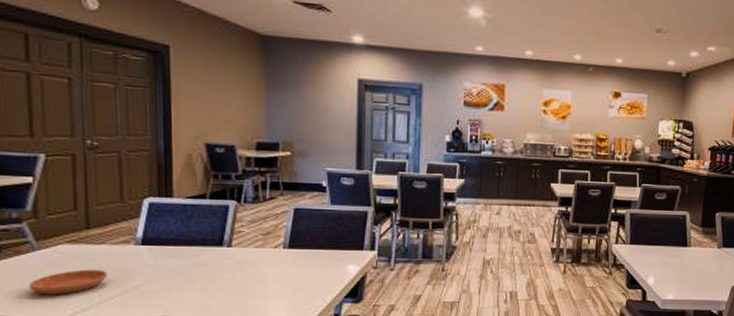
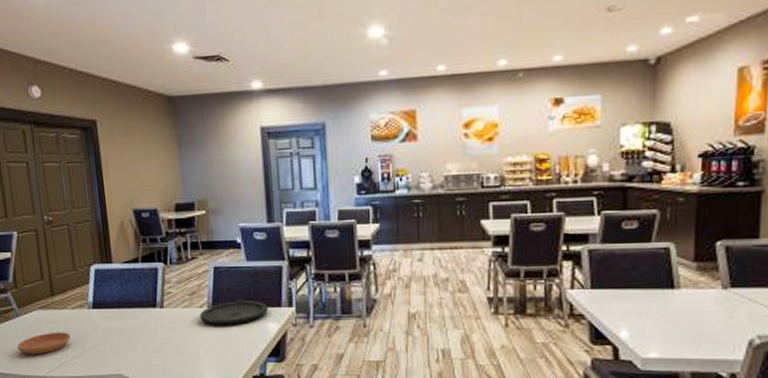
plate: none [273,243,350,266] -> present [200,301,269,325]

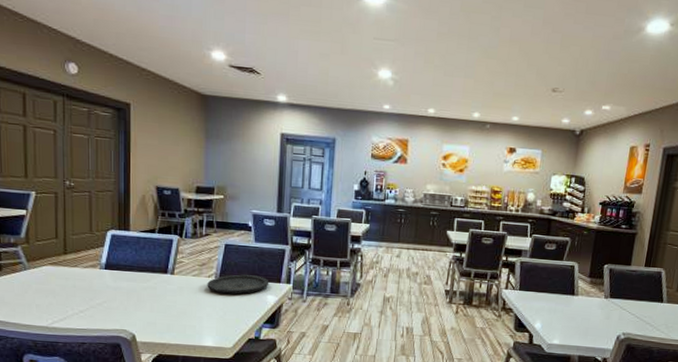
saucer: present [17,332,71,355] -> none [21,287,79,307]

